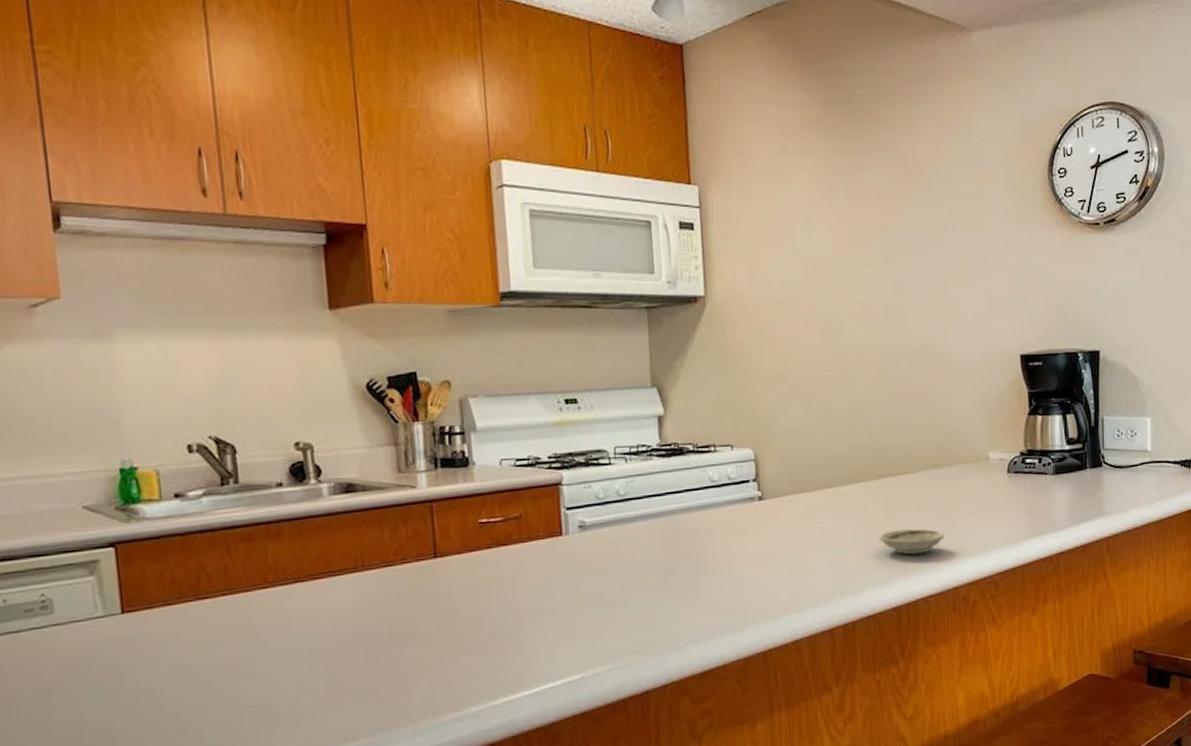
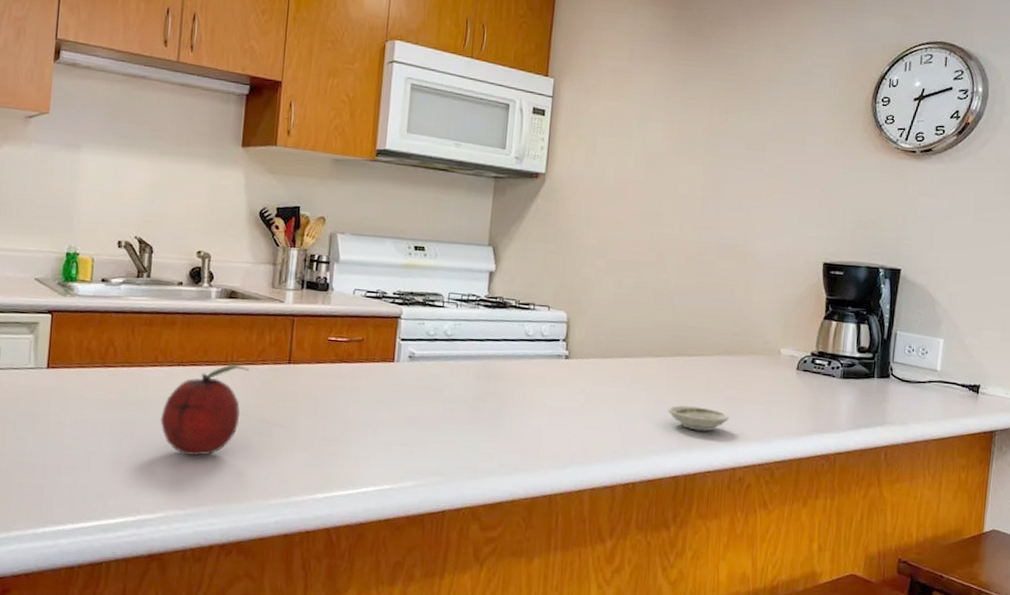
fruit: none [284,568,387,685] -> present [160,363,250,457]

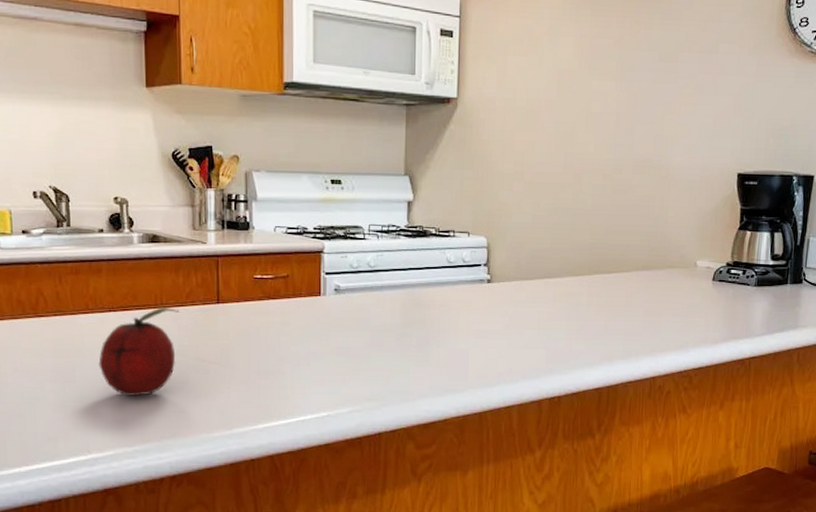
saucer: present [668,405,729,431] -> none [589,321,648,344]

